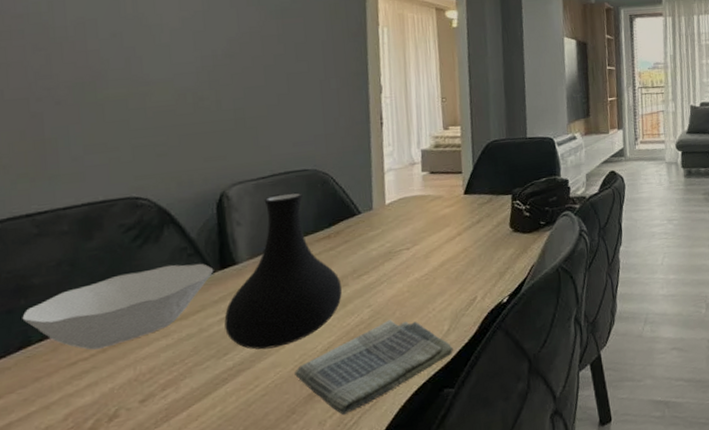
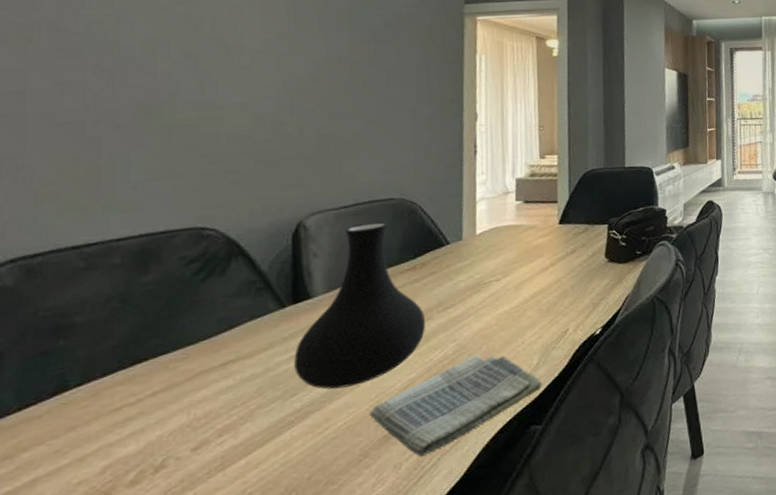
bowl: present [22,263,214,350] -> none [59,297,286,394]

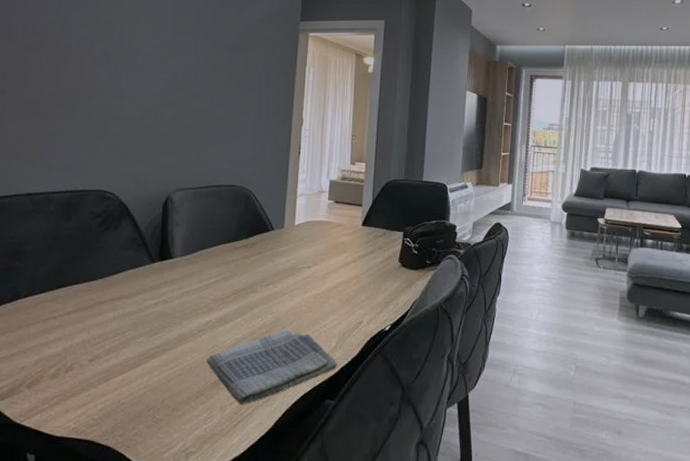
vase: present [294,222,425,390] -> none [158,204,251,335]

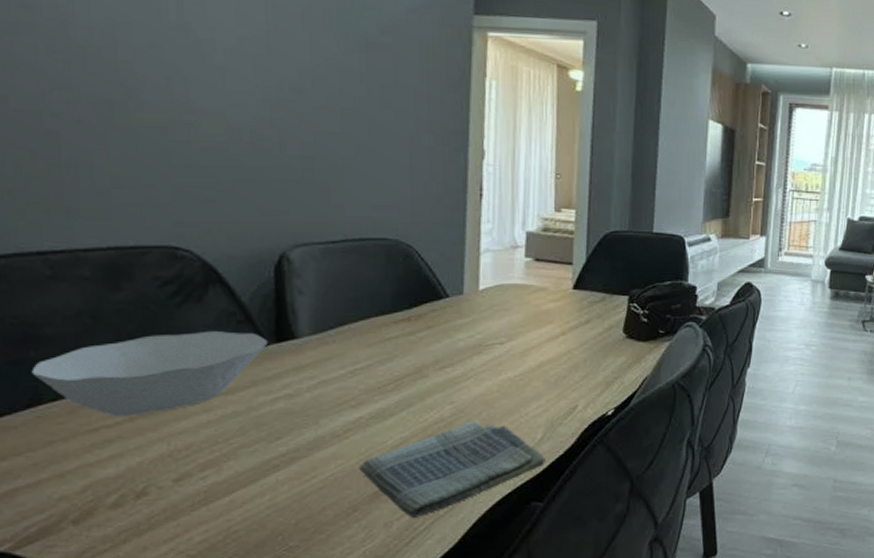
bowl: none [16,251,155,311] -> present [31,330,269,417]

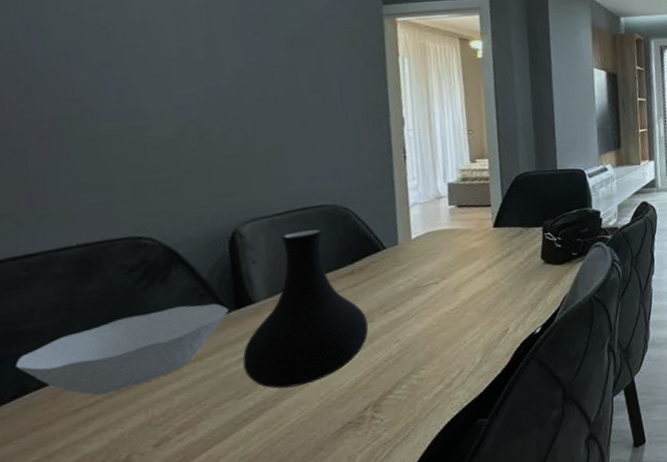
vase: none [278,264,420,438] -> present [242,228,369,389]
dish towel: present [359,420,545,519] -> none [321,353,486,450]

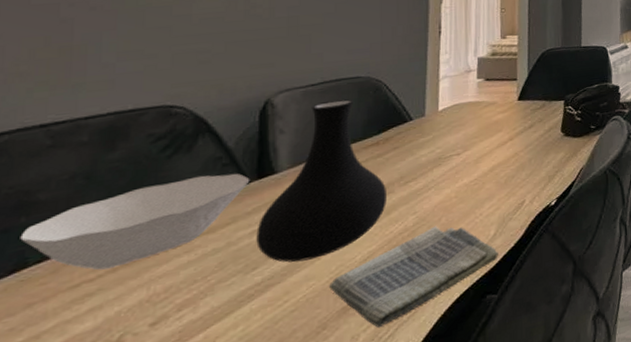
dish towel: none [321,353,486,450] -> present [329,226,498,328]

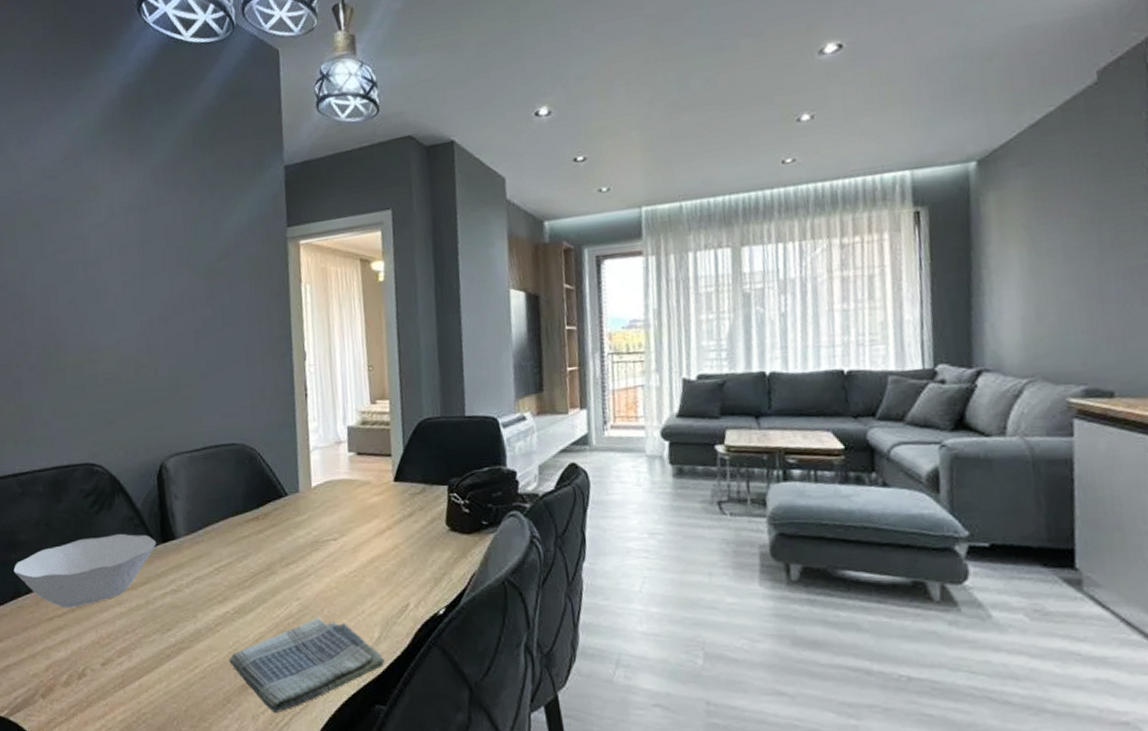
vase: present [256,99,387,263] -> none [166,467,271,631]

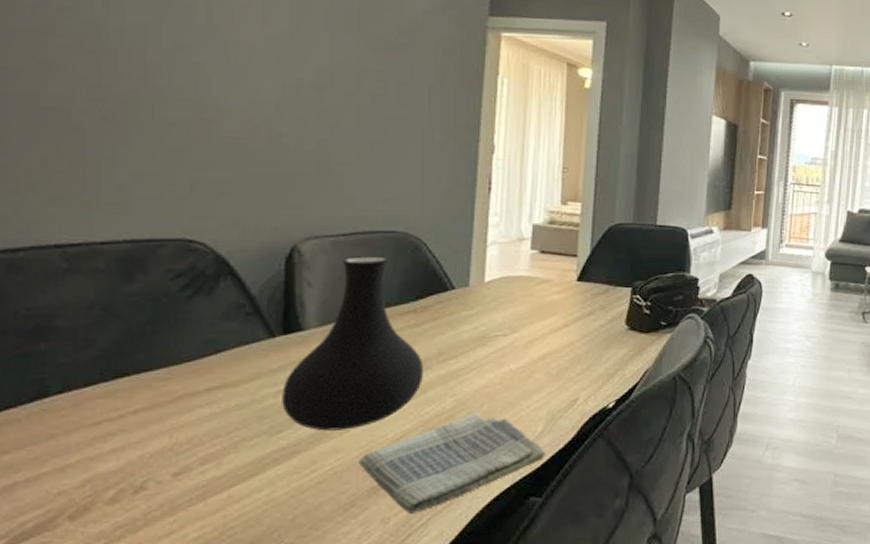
bowl: present [13,533,157,608] -> none [40,322,275,410]
vase: none [166,467,271,631] -> present [282,256,423,431]

